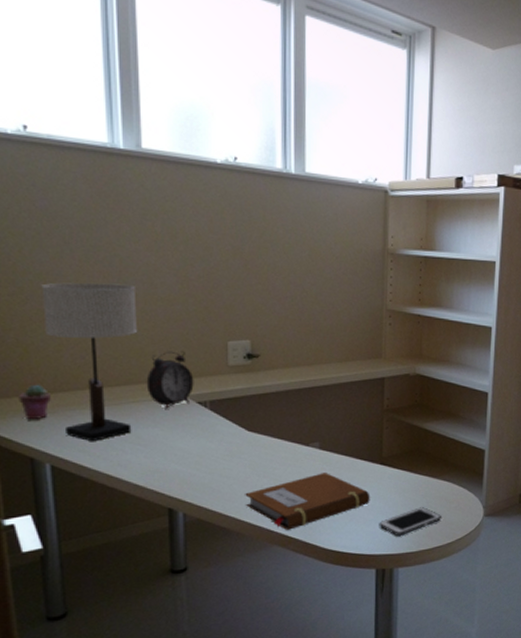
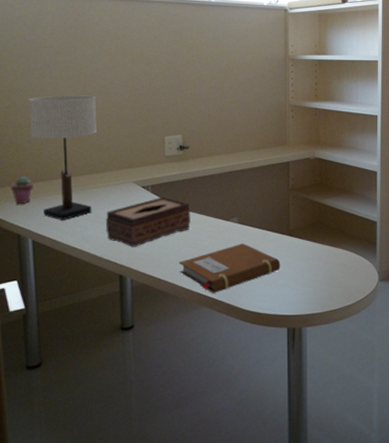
alarm clock: present [146,351,194,409] -> none [103,146,139,193]
tissue box: none [151,415,260,475] -> present [106,196,191,247]
cell phone: present [379,507,441,537] -> none [289,273,342,299]

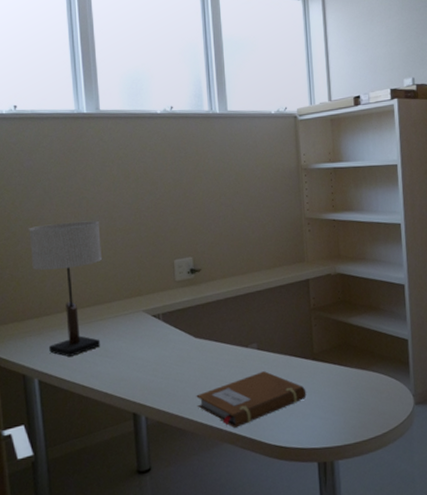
potted succulent: present [10,175,33,204] -> none [13,311,37,342]
tissue box: present [106,196,191,247] -> none [116,325,206,382]

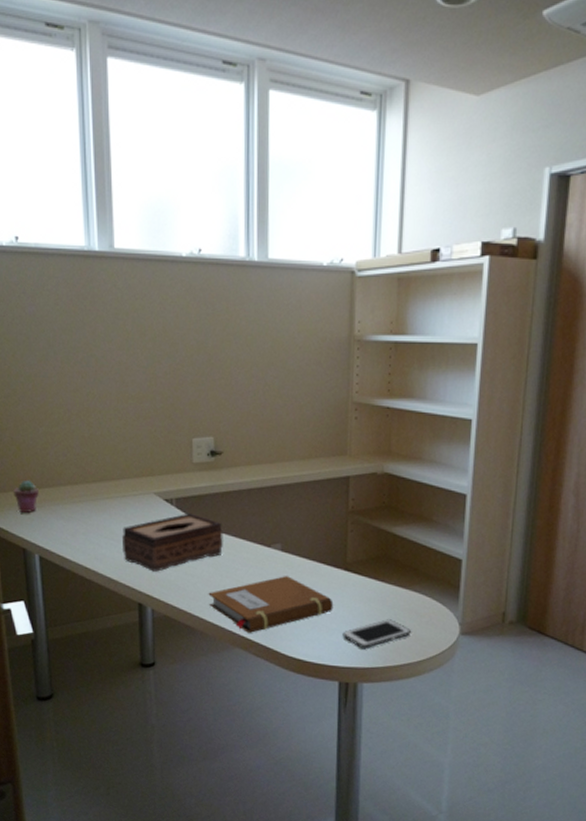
potted succulent: none [13,311,37,342] -> present [13,480,39,514]
table lamp: present [29,220,103,358] -> none [31,383,112,536]
tissue box: none [116,325,206,382] -> present [123,513,223,572]
cell phone: none [316,399,374,429] -> present [342,619,411,649]

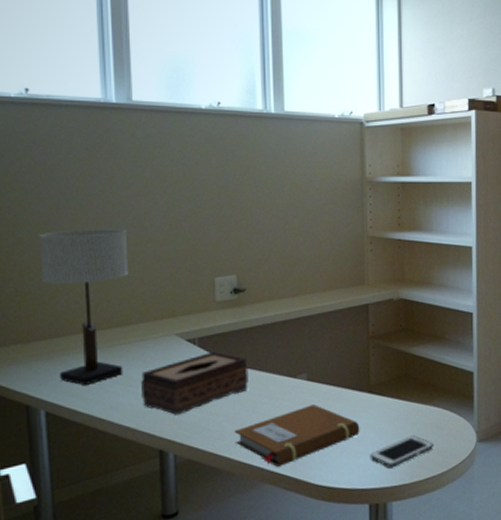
potted succulent: present [13,480,39,514] -> none [16,331,46,367]
table lamp: none [31,383,112,536] -> present [39,229,129,386]

